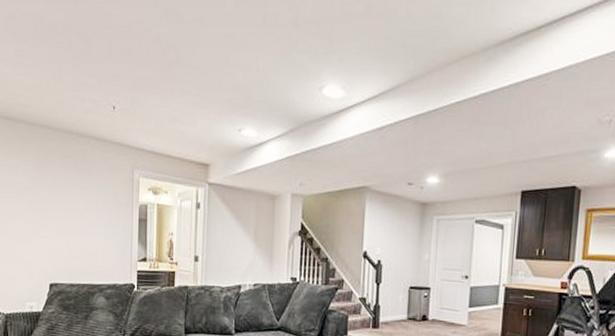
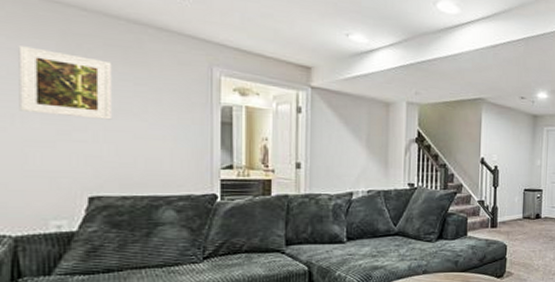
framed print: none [11,162,67,219] -> present [18,46,113,120]

